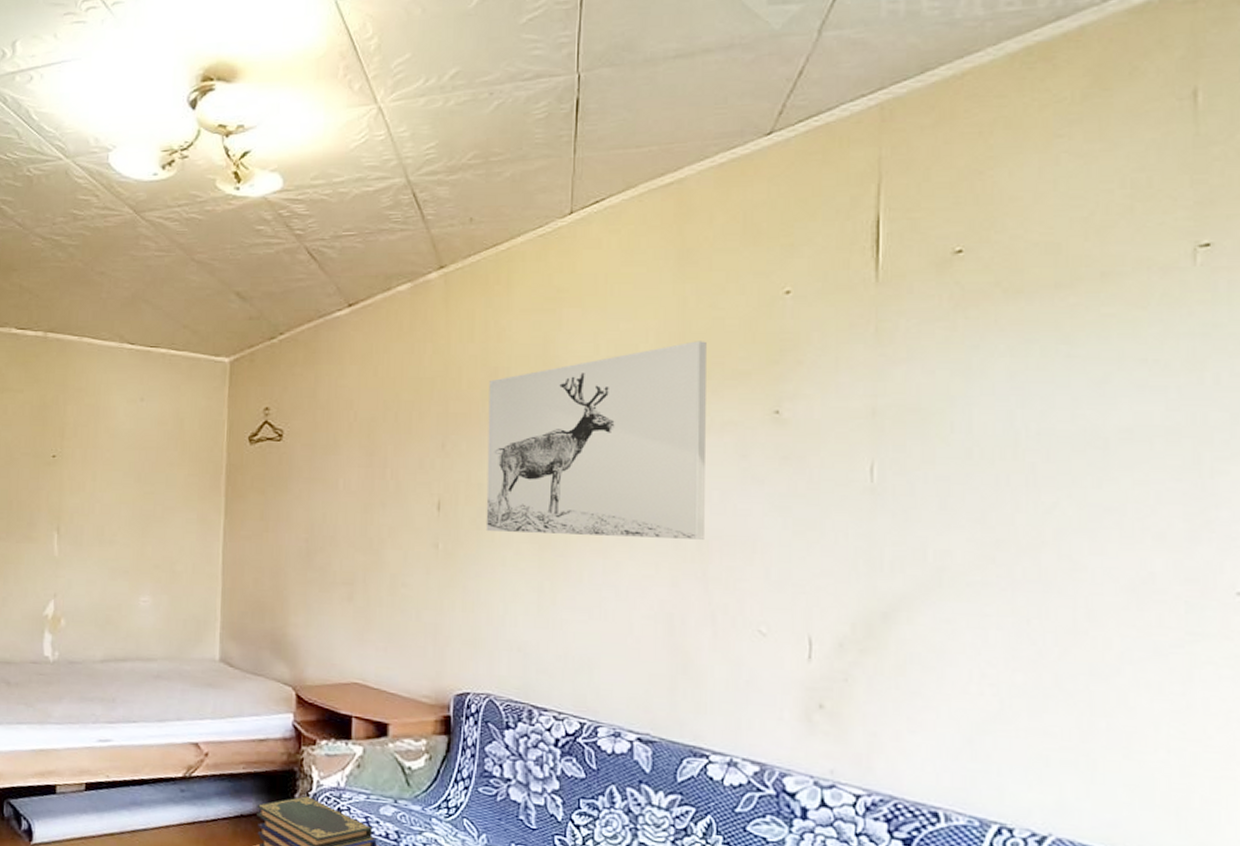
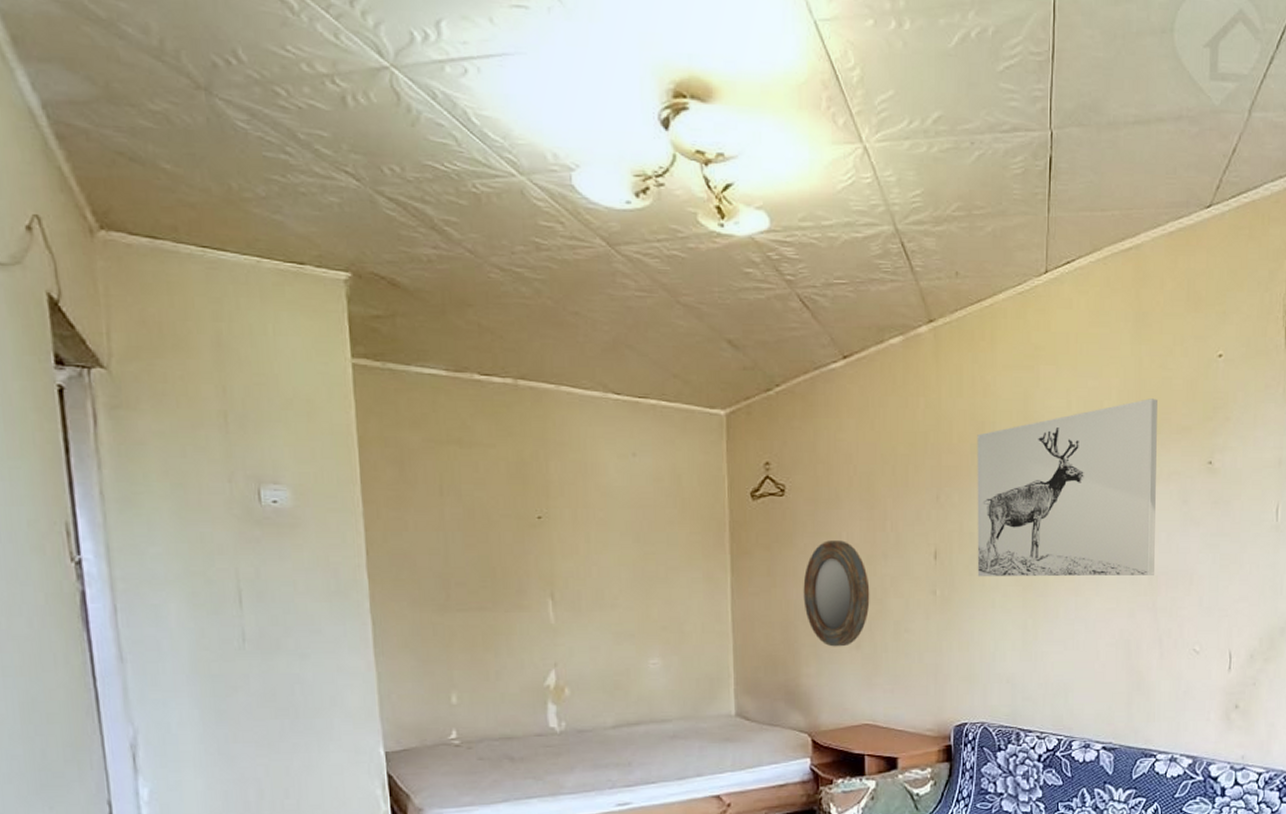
home mirror: none [295,487,366,598] -> present [803,540,870,647]

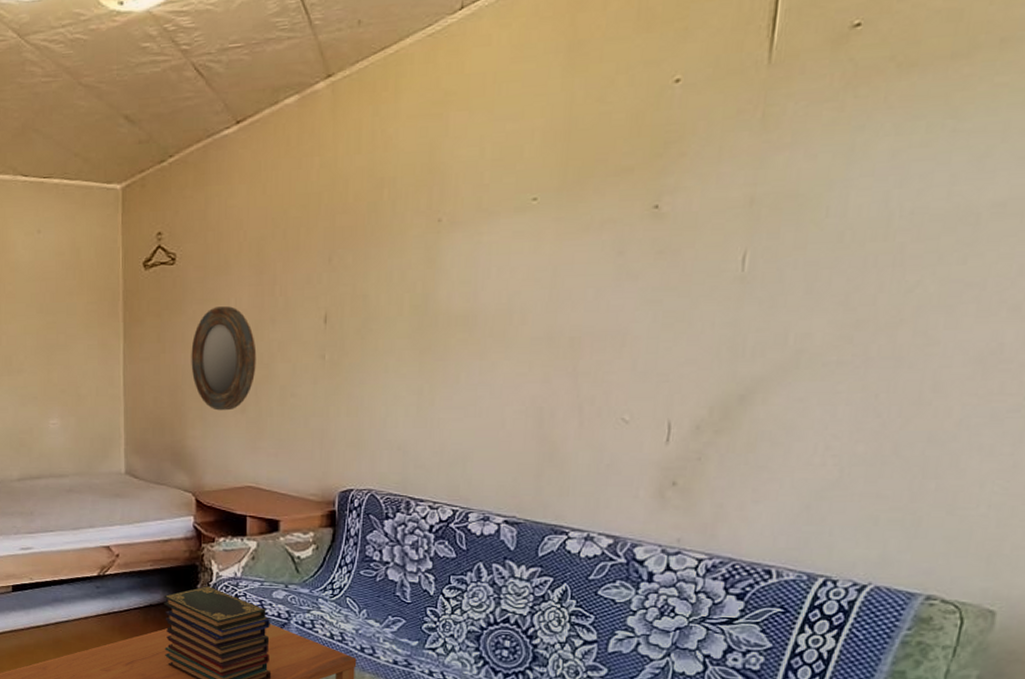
wall art: present [977,398,1157,577] -> none [370,138,592,341]

